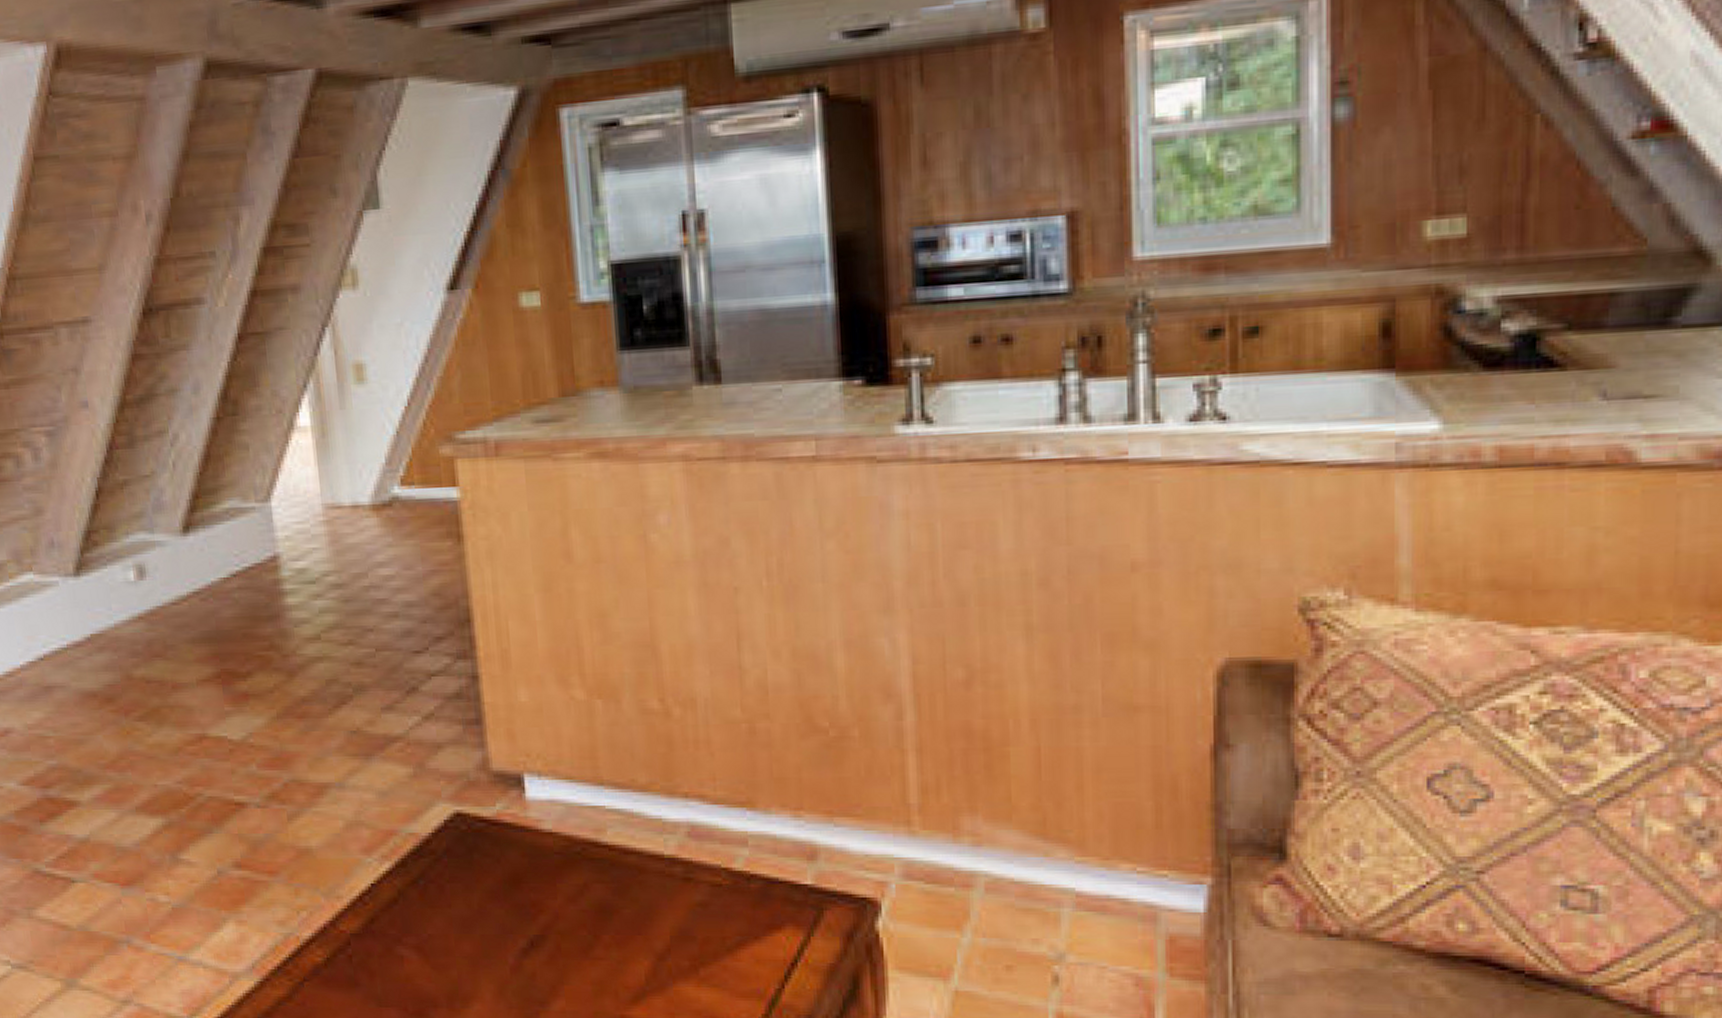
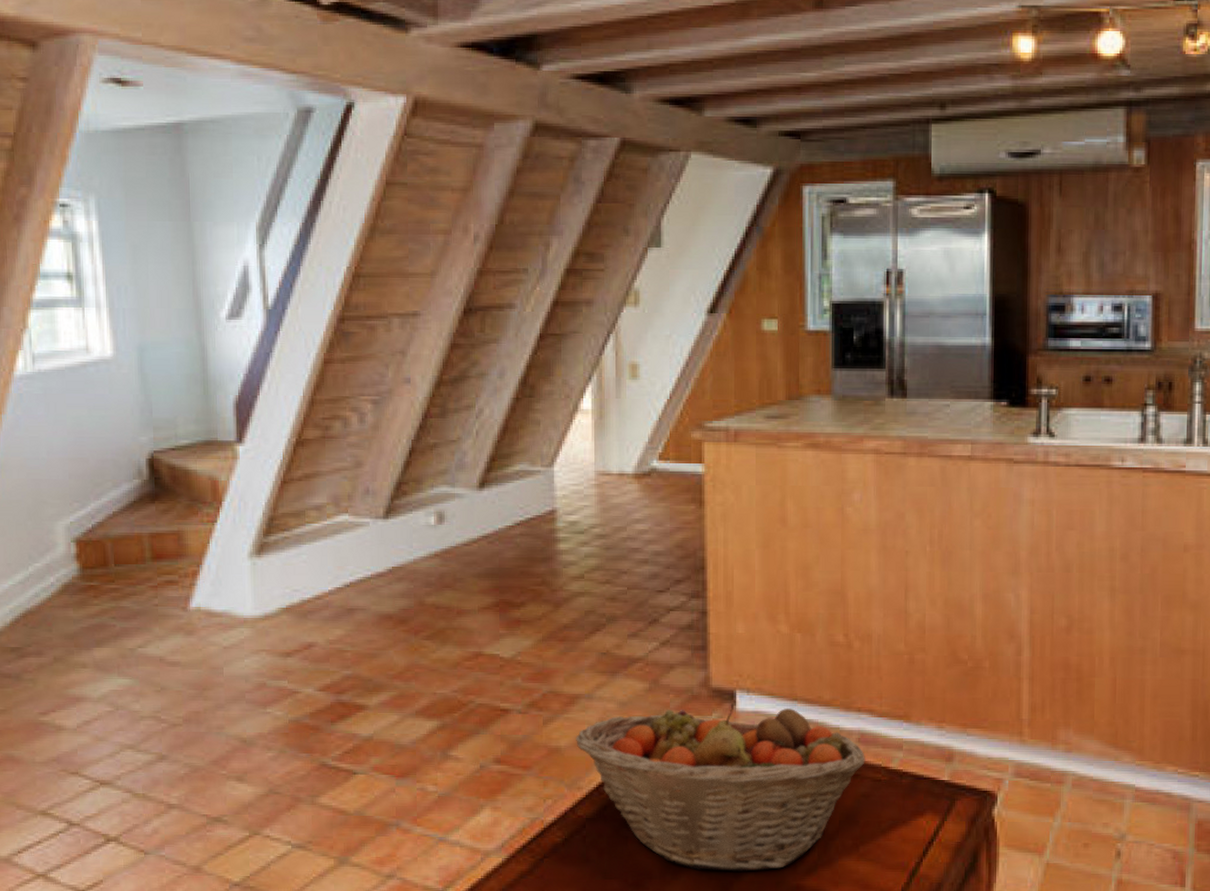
fruit basket: none [329,790,699,999] -> present [576,703,865,872]

